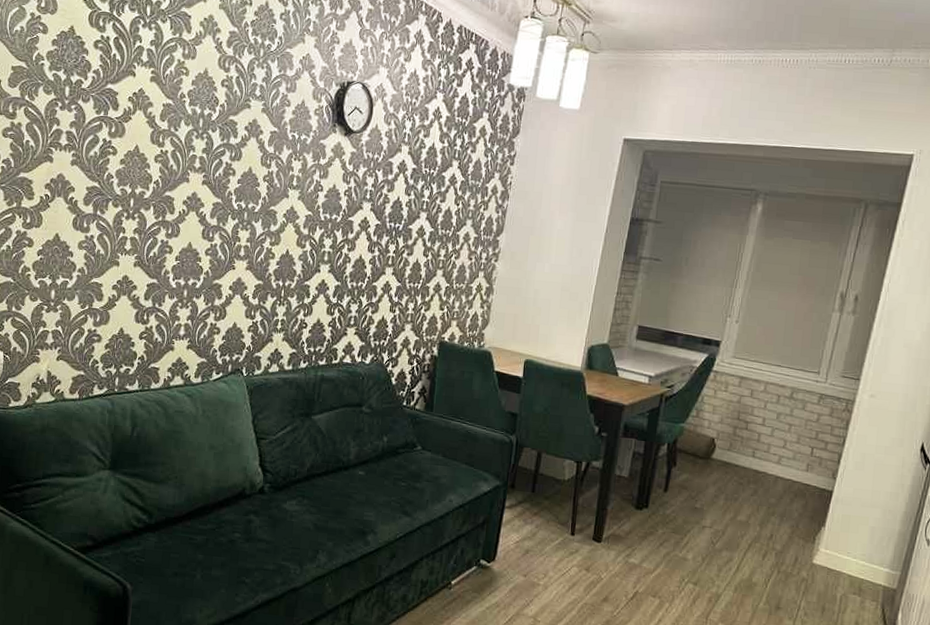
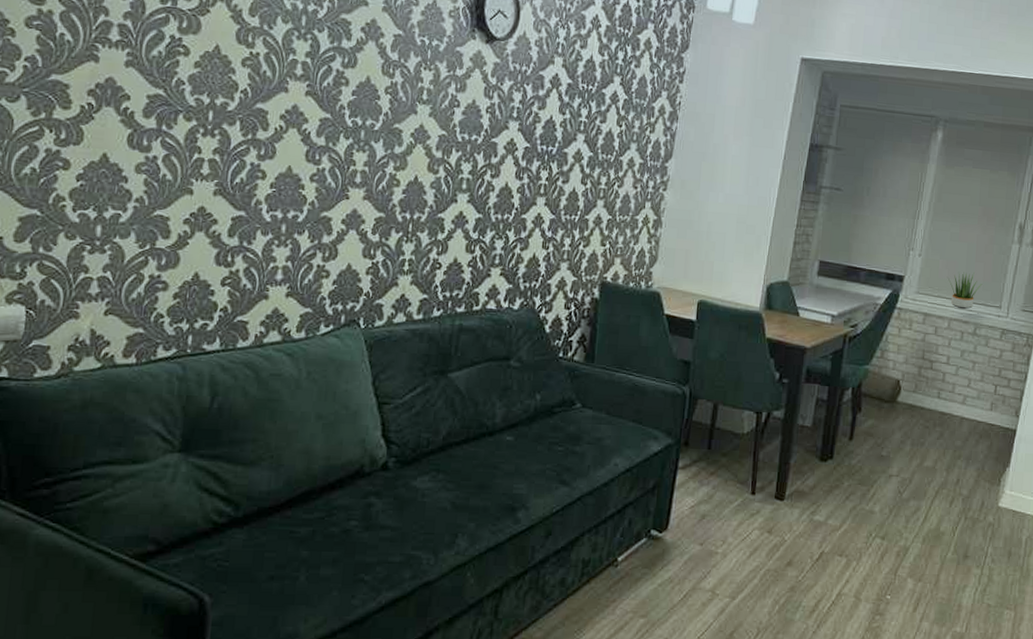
potted plant: none [764,338,801,374] -> present [947,272,983,310]

